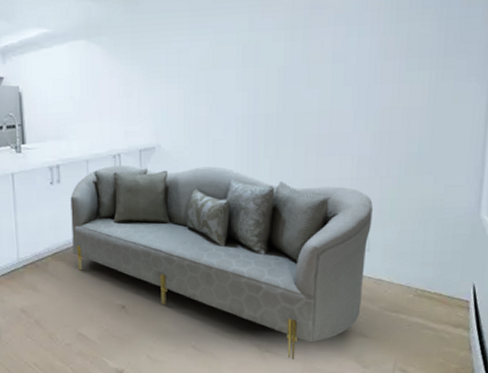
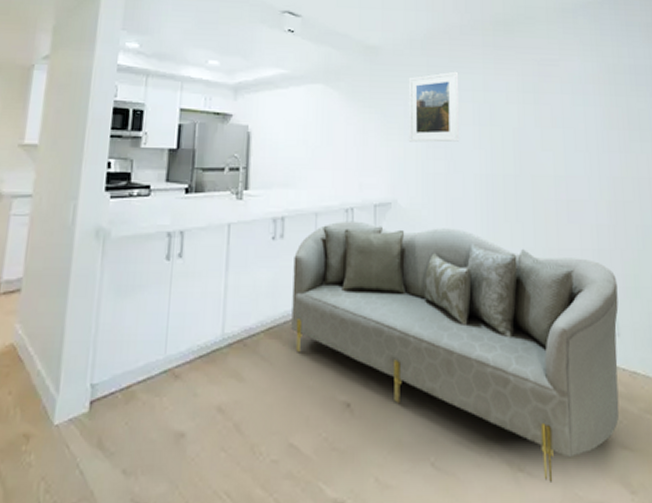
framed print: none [170,13,223,90] -> present [408,71,460,142]

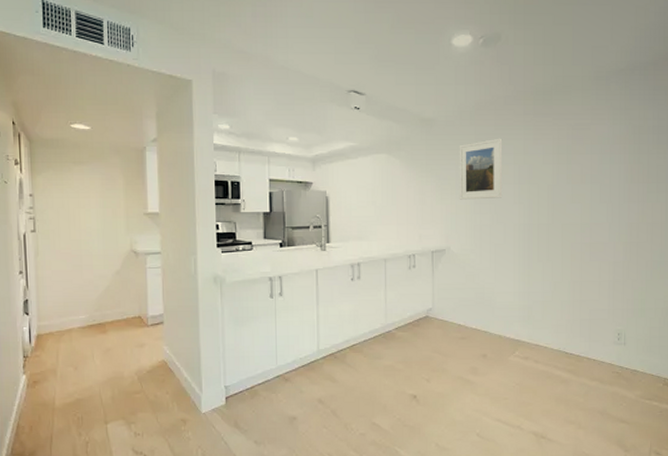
sofa: present [290,221,619,482] -> none [368,264,627,445]

